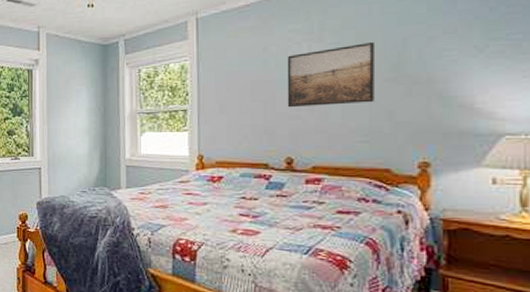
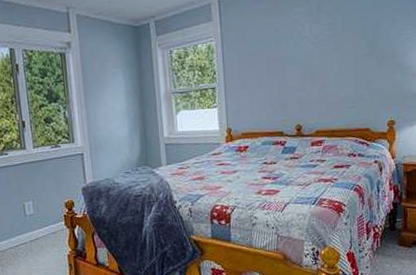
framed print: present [287,43,374,108] -> none [293,24,358,82]

